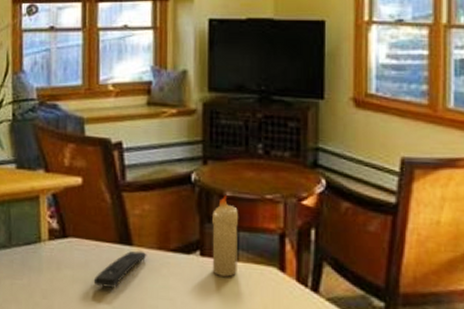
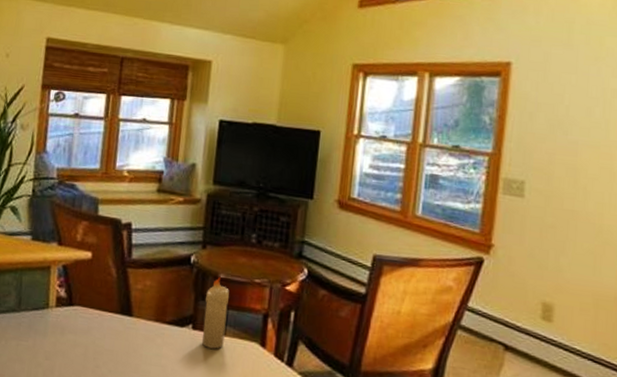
remote control: present [93,250,147,288] -> none [93,321,145,354]

